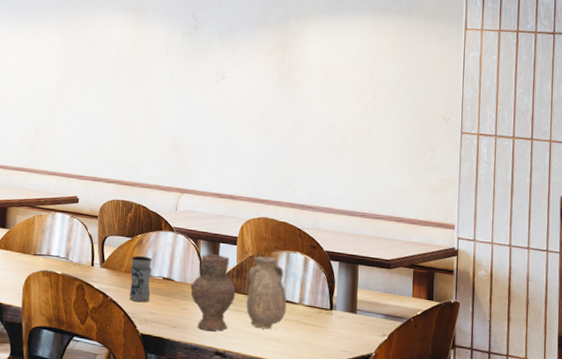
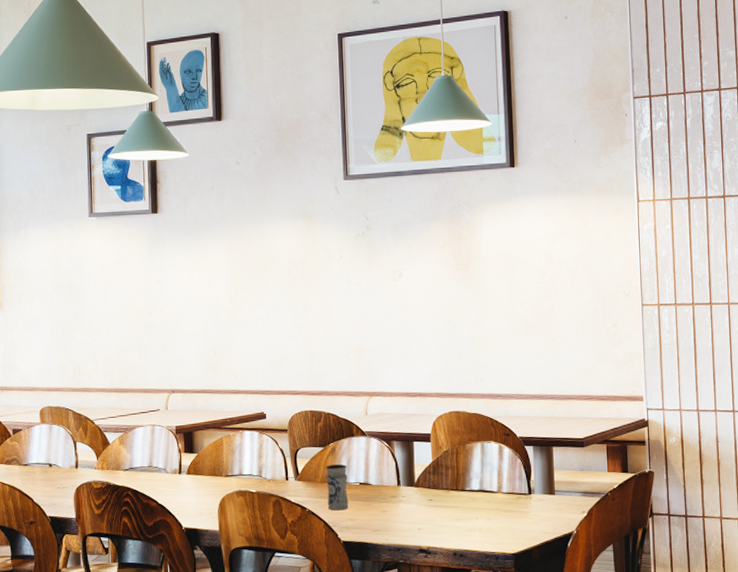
vase: present [190,254,287,332] -> none [388,449,486,531]

